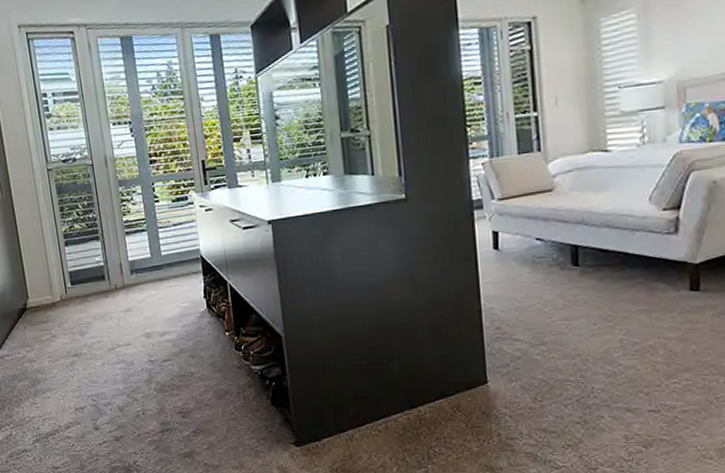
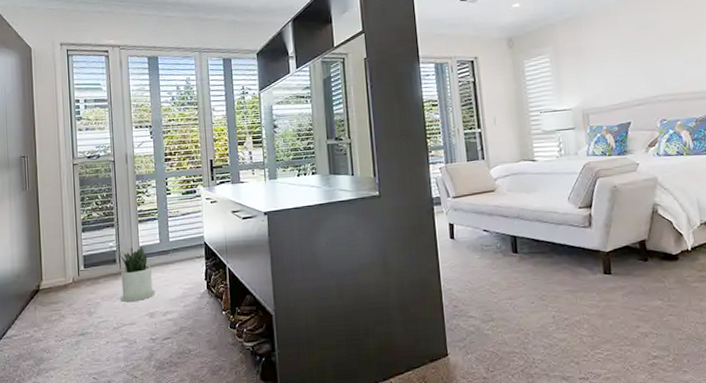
planter: none [107,261,151,322] -> present [119,246,156,302]

